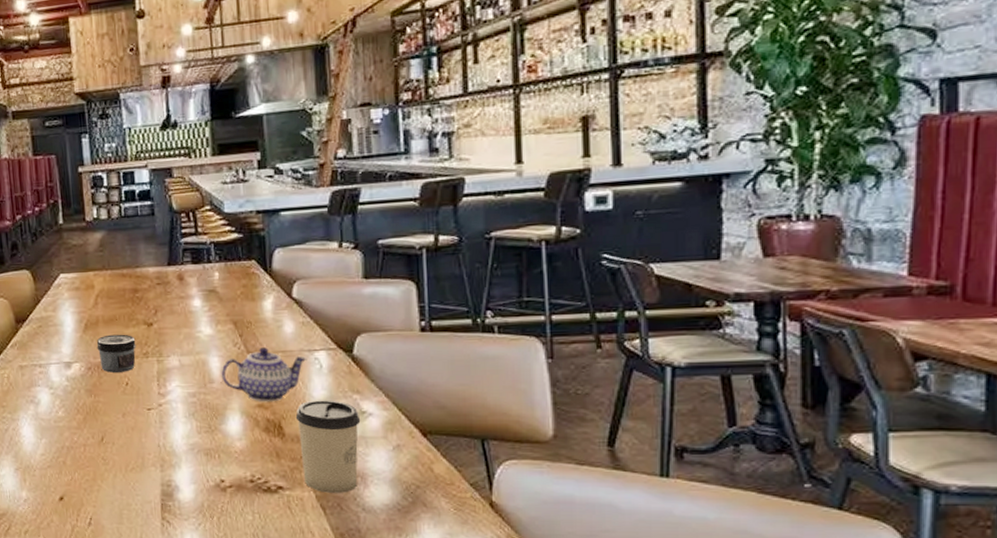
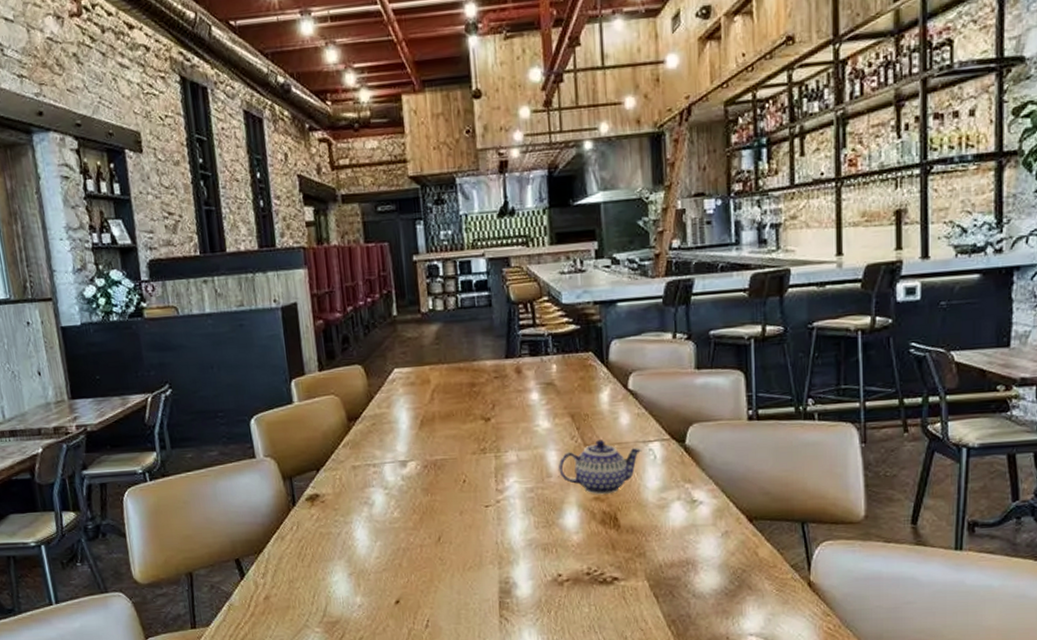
jar: present [96,334,136,373] -> none [433,430,474,470]
cup: present [295,400,361,493] -> none [630,490,692,581]

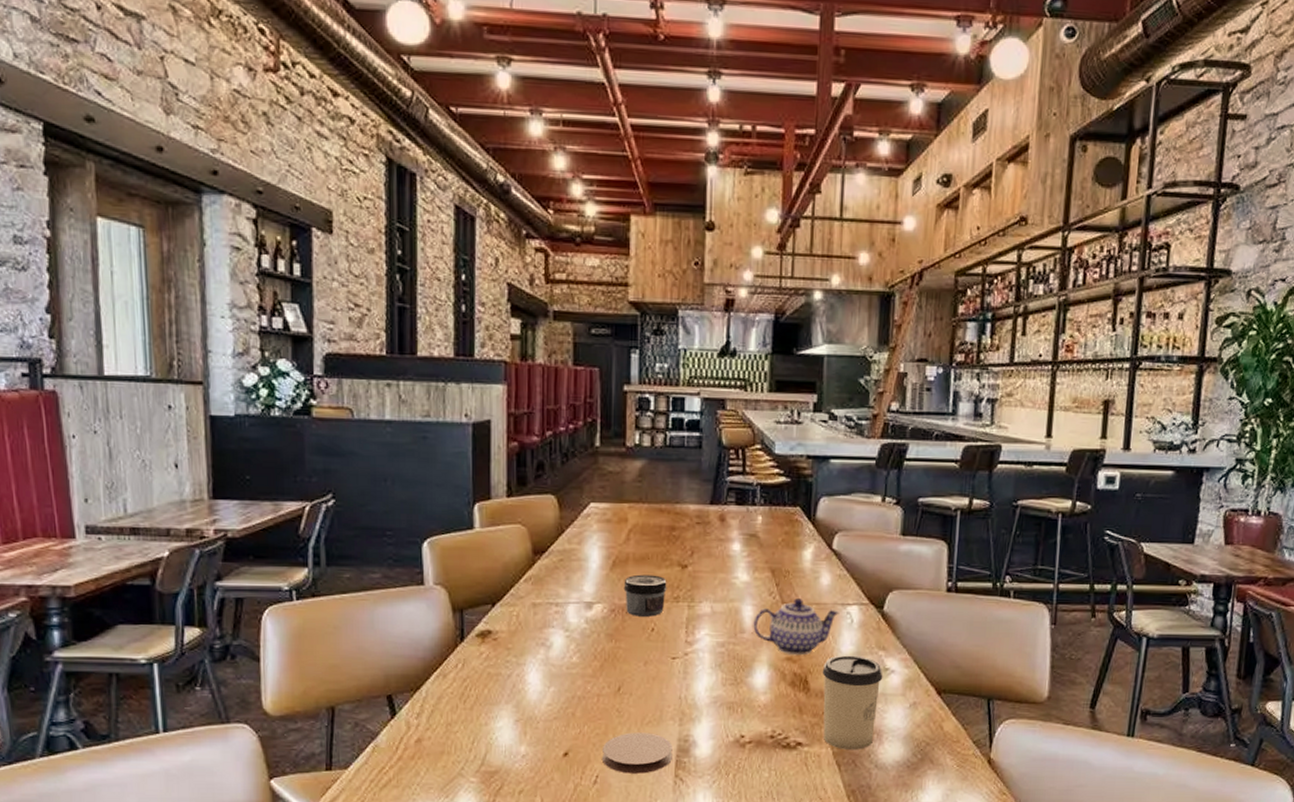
coaster: none [430,577,496,617] -> present [603,732,673,774]
jar: none [433,430,474,470] -> present [623,574,667,617]
cup: none [630,490,692,581] -> present [822,655,883,750]

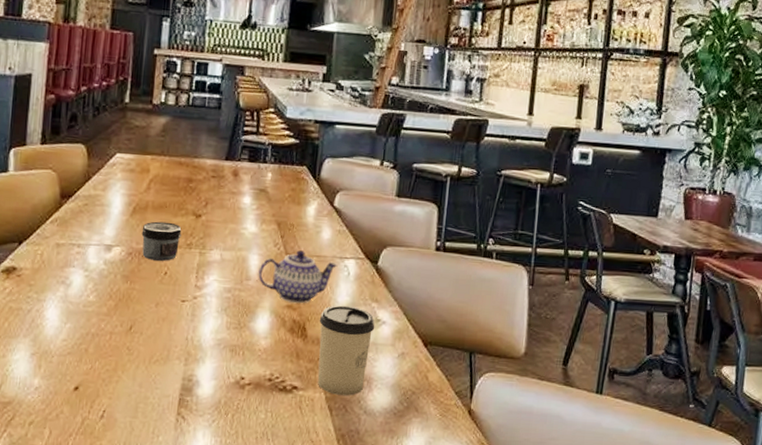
coaster: present [603,732,673,774] -> none [110,370,177,410]

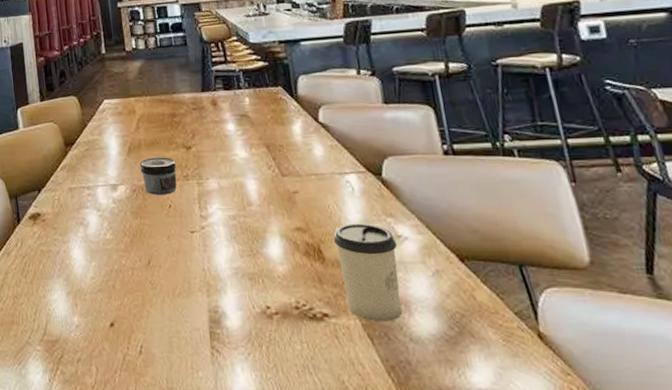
teapot: present [258,250,338,304] -> none [258,170,339,226]

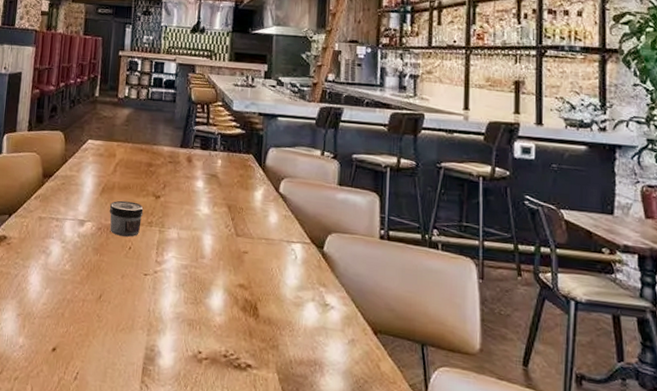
cup: present [333,223,402,321] -> none [269,287,324,379]

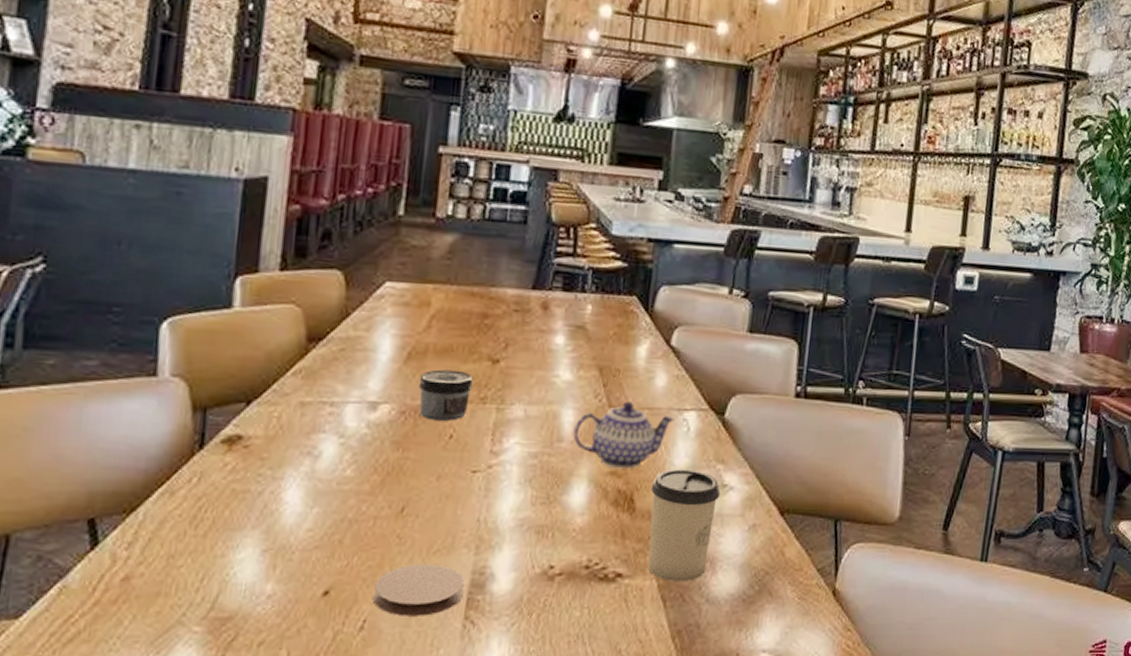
coaster: none [83,336,141,376] -> present [373,564,465,616]
teapot: none [211,232,285,284] -> present [573,402,675,469]
cup: none [269,287,324,379] -> present [648,469,721,581]

